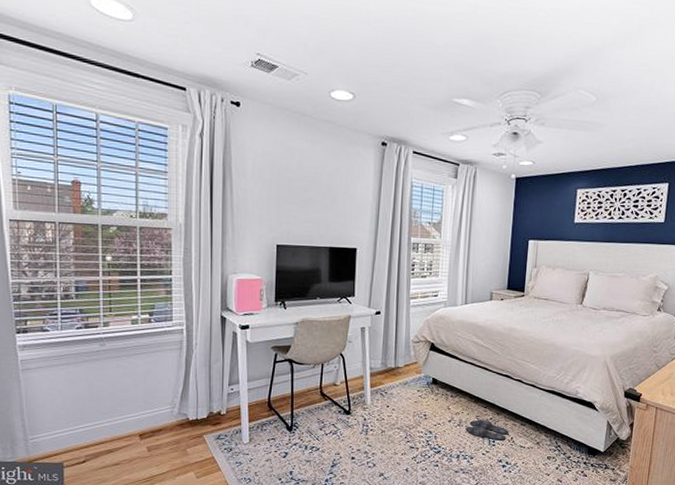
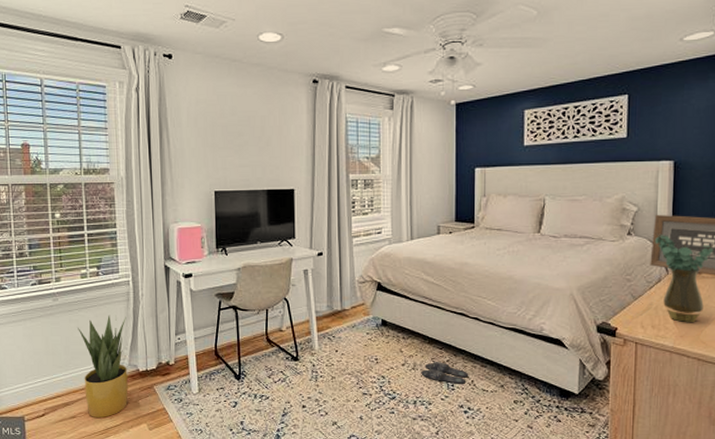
planter: none [126,363,178,466] -> present [78,315,129,419]

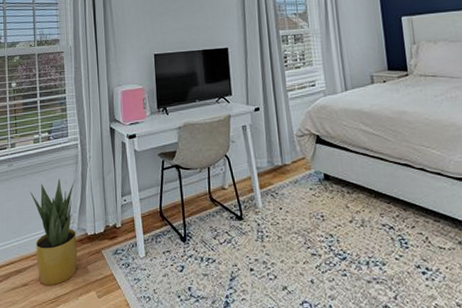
slippers: present [421,362,468,384] -> none [370,217,421,241]

